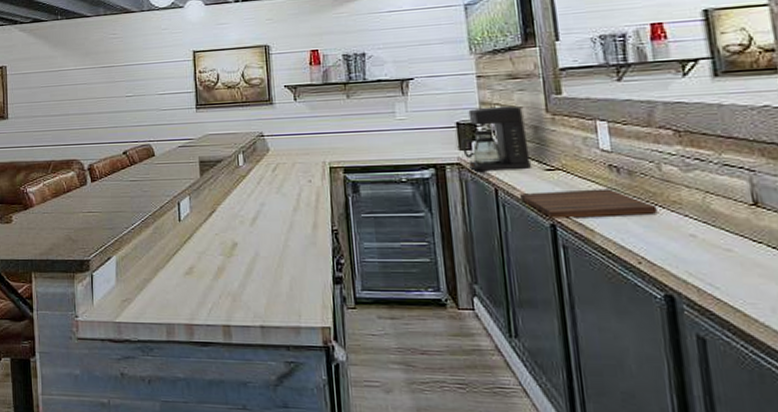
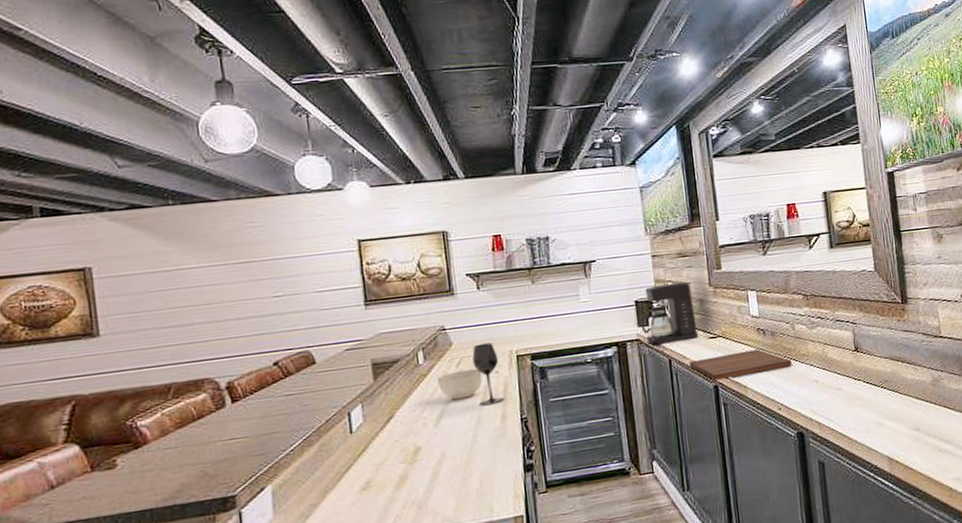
bowl: none [254,175,296,203] -> present [436,368,483,400]
wineglass: none [287,152,315,213] -> present [472,342,503,406]

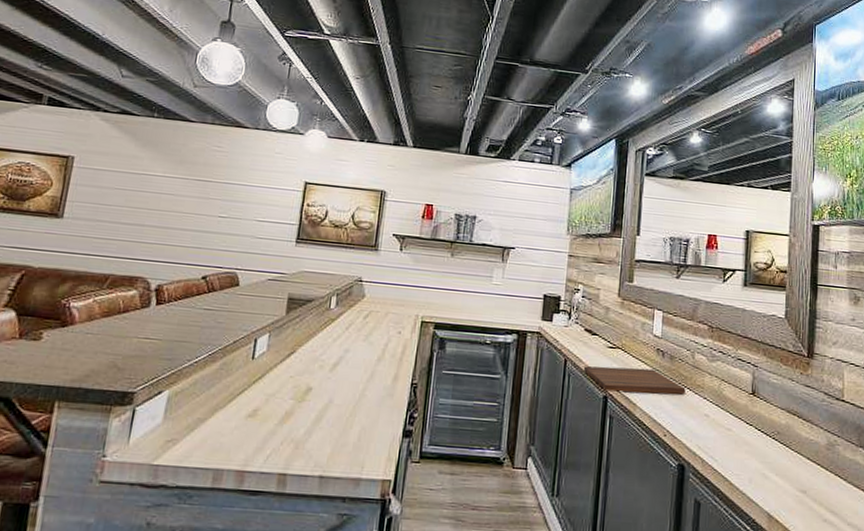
bowl: present [436,368,483,400] -> none [342,323,386,351]
wineglass: present [472,342,503,406] -> none [376,302,405,363]
coffee maker: present [640,281,698,345] -> none [544,284,600,345]

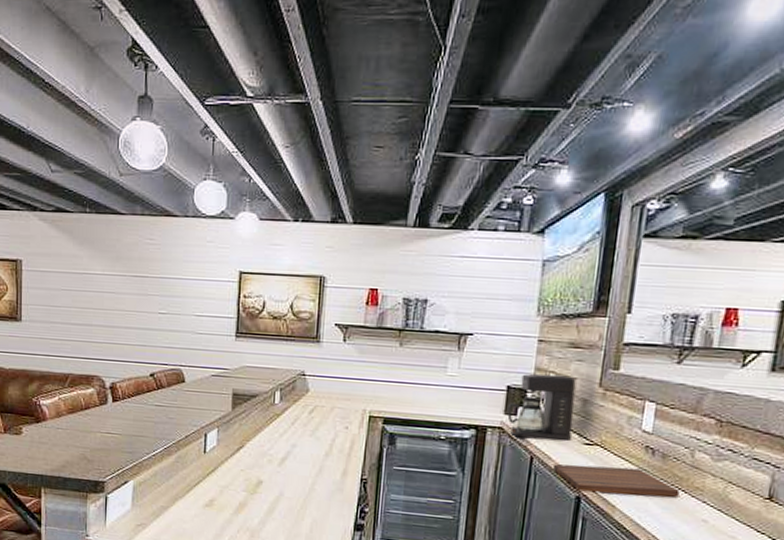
coffee maker: none [544,284,600,345] -> present [507,373,577,441]

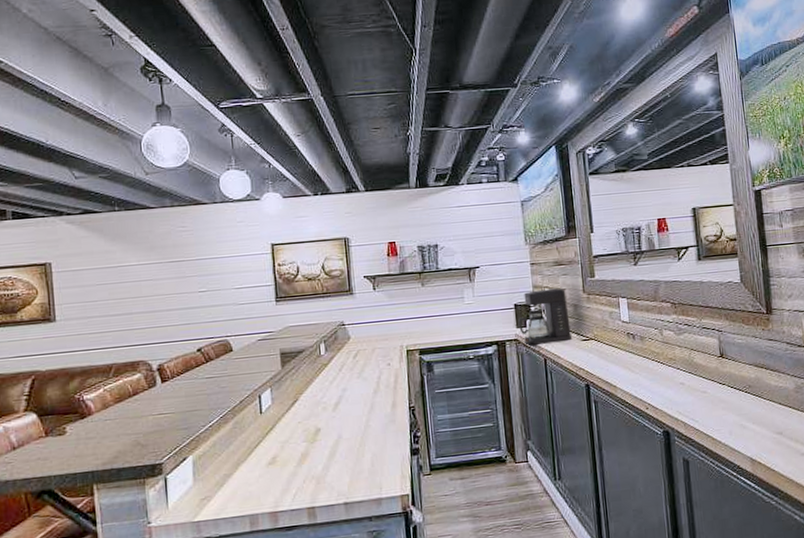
cutting board: present [552,464,680,498] -> none [562,352,660,380]

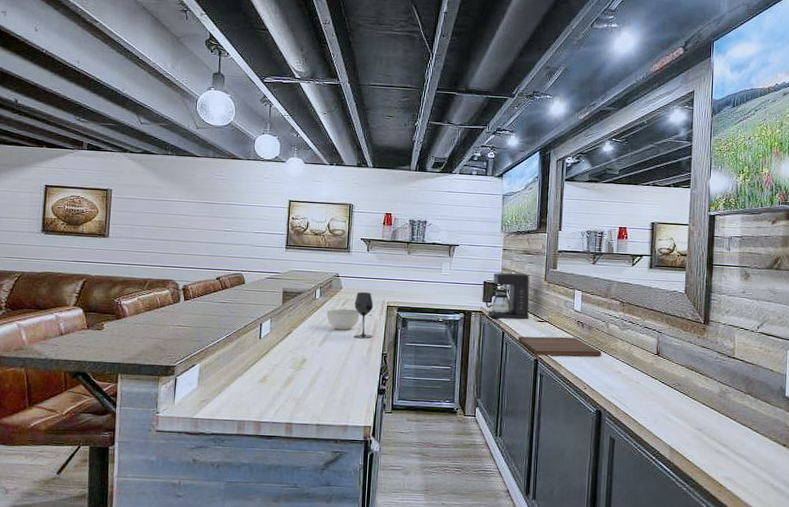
bowl: none [336,360,376,388] -> present [326,308,360,330]
wineglass: none [367,338,394,394] -> present [354,292,374,339]
cutting board: none [562,352,660,380] -> present [517,336,602,357]

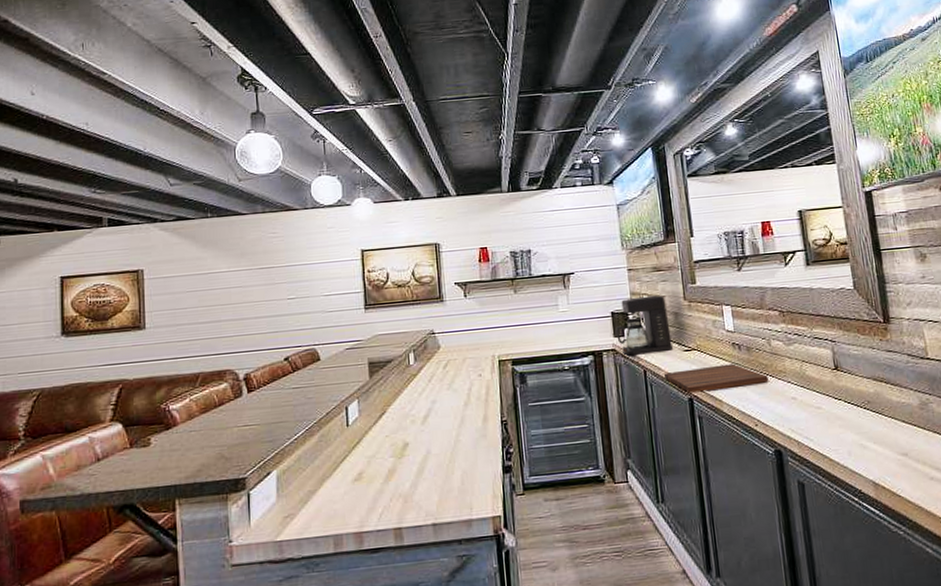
bowl: present [326,308,360,330] -> none [425,371,467,400]
wineglass: present [354,292,374,339] -> none [458,347,485,407]

